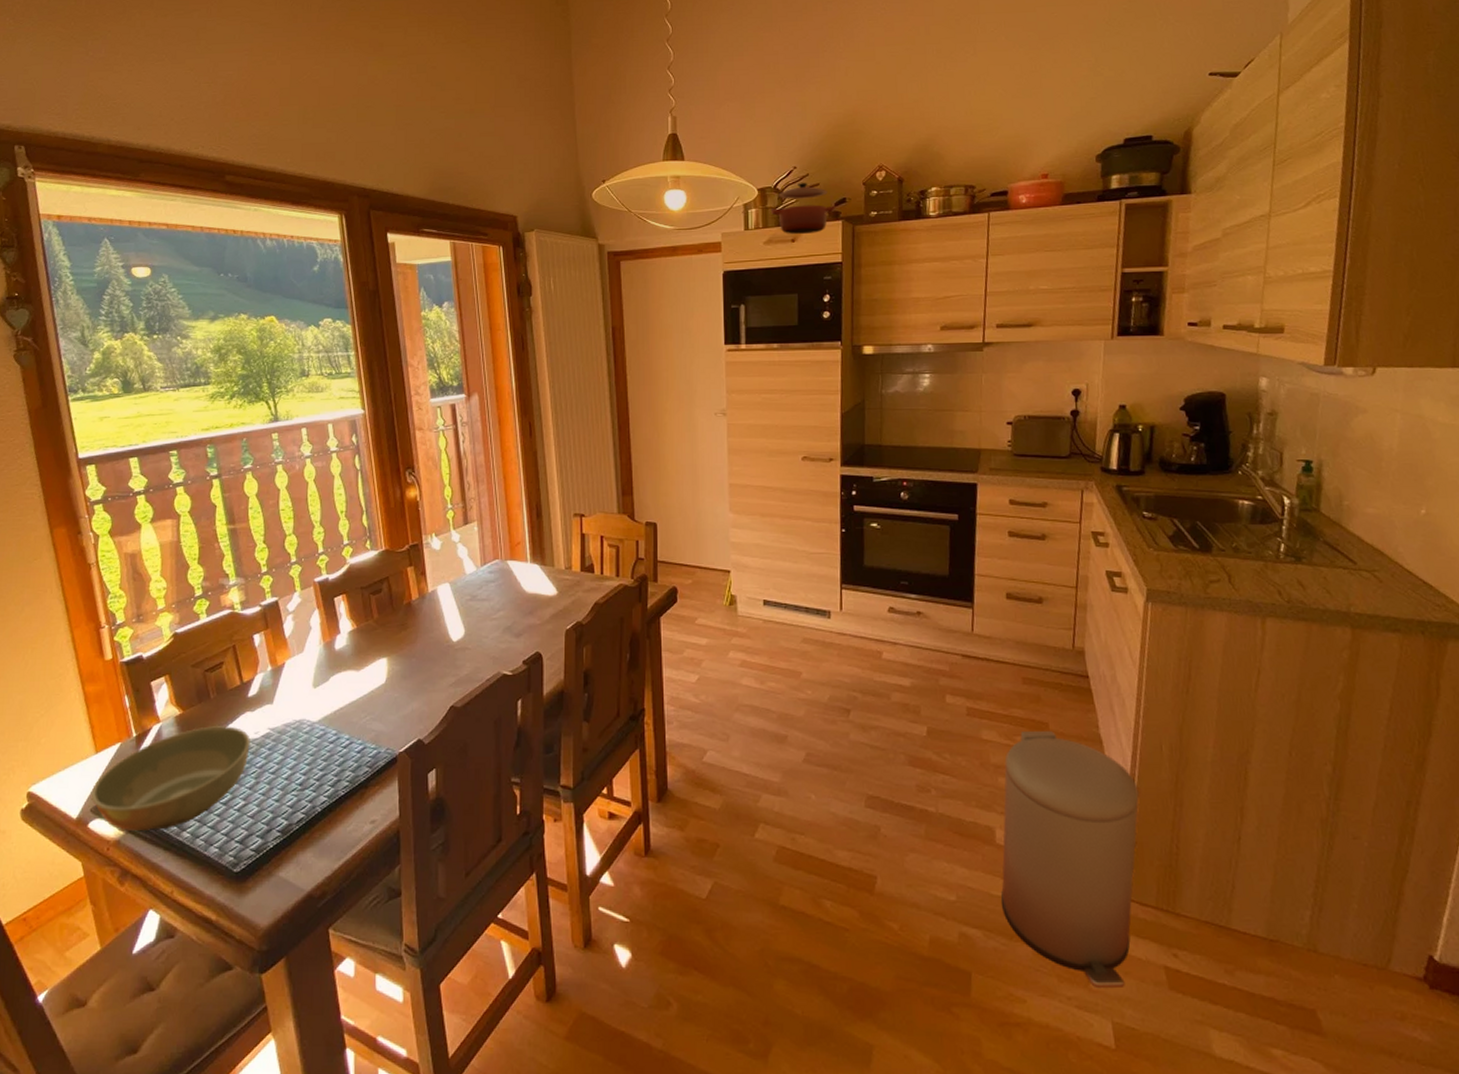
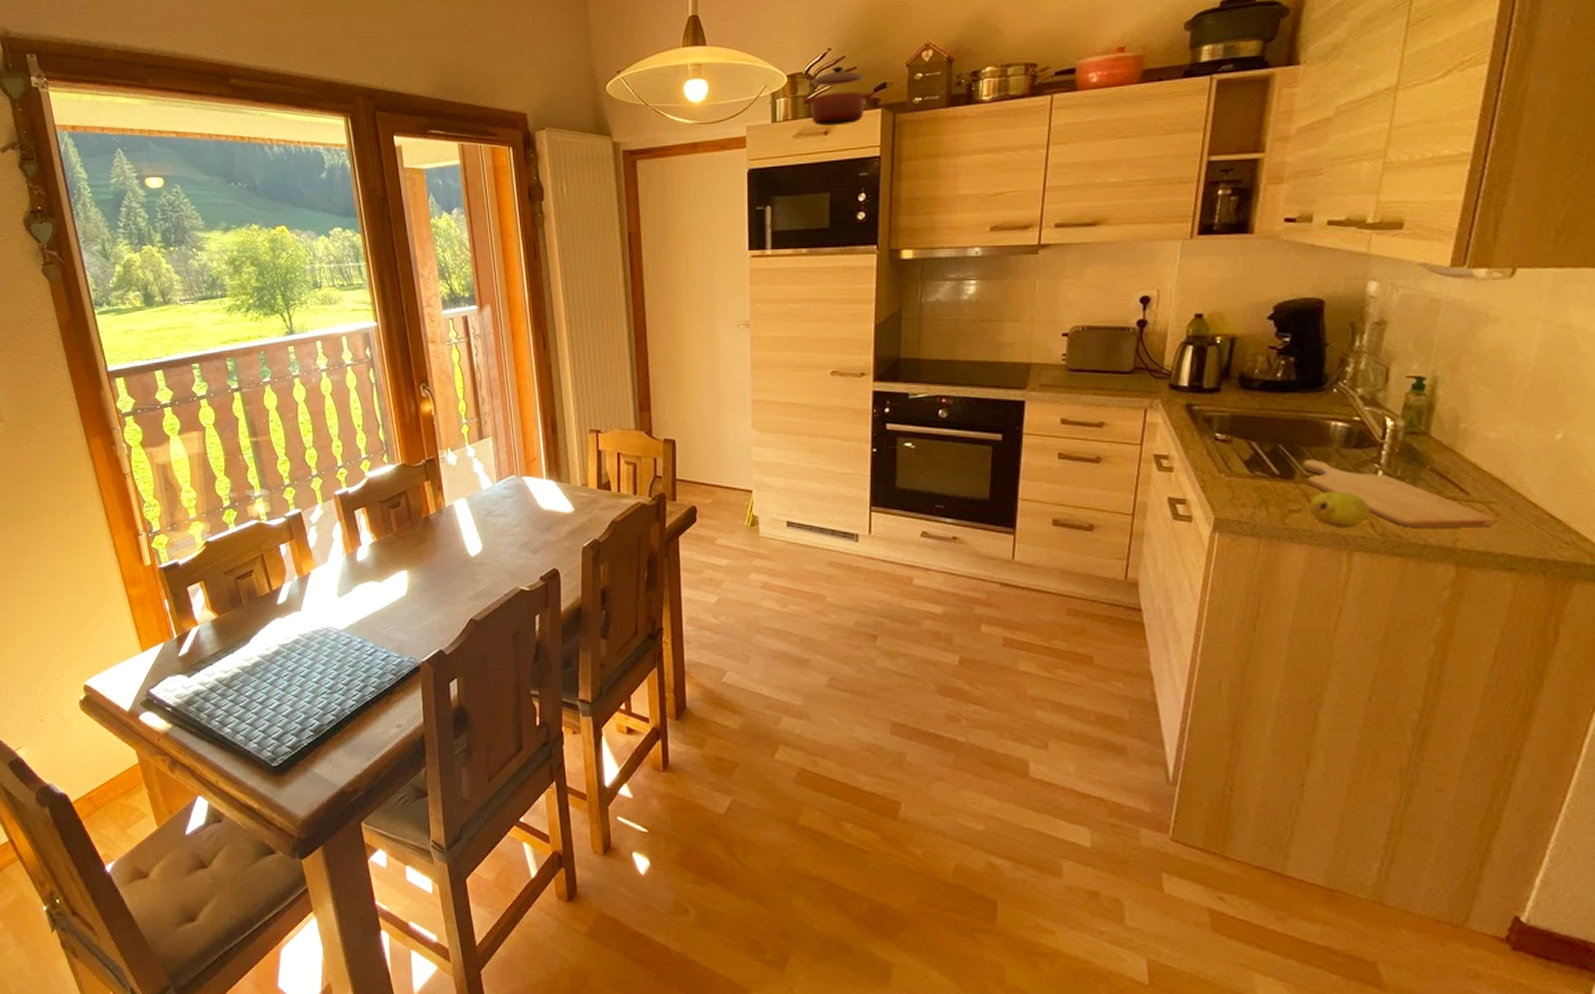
bowl: present [90,726,250,832] -> none [140,630,281,726]
pedal bin: present [1001,731,1139,989] -> none [1033,664,1191,926]
chopping board: none [1217,535,1381,594] -> present [1302,460,1497,528]
fruit: none [1226,562,1278,597] -> present [1310,491,1371,529]

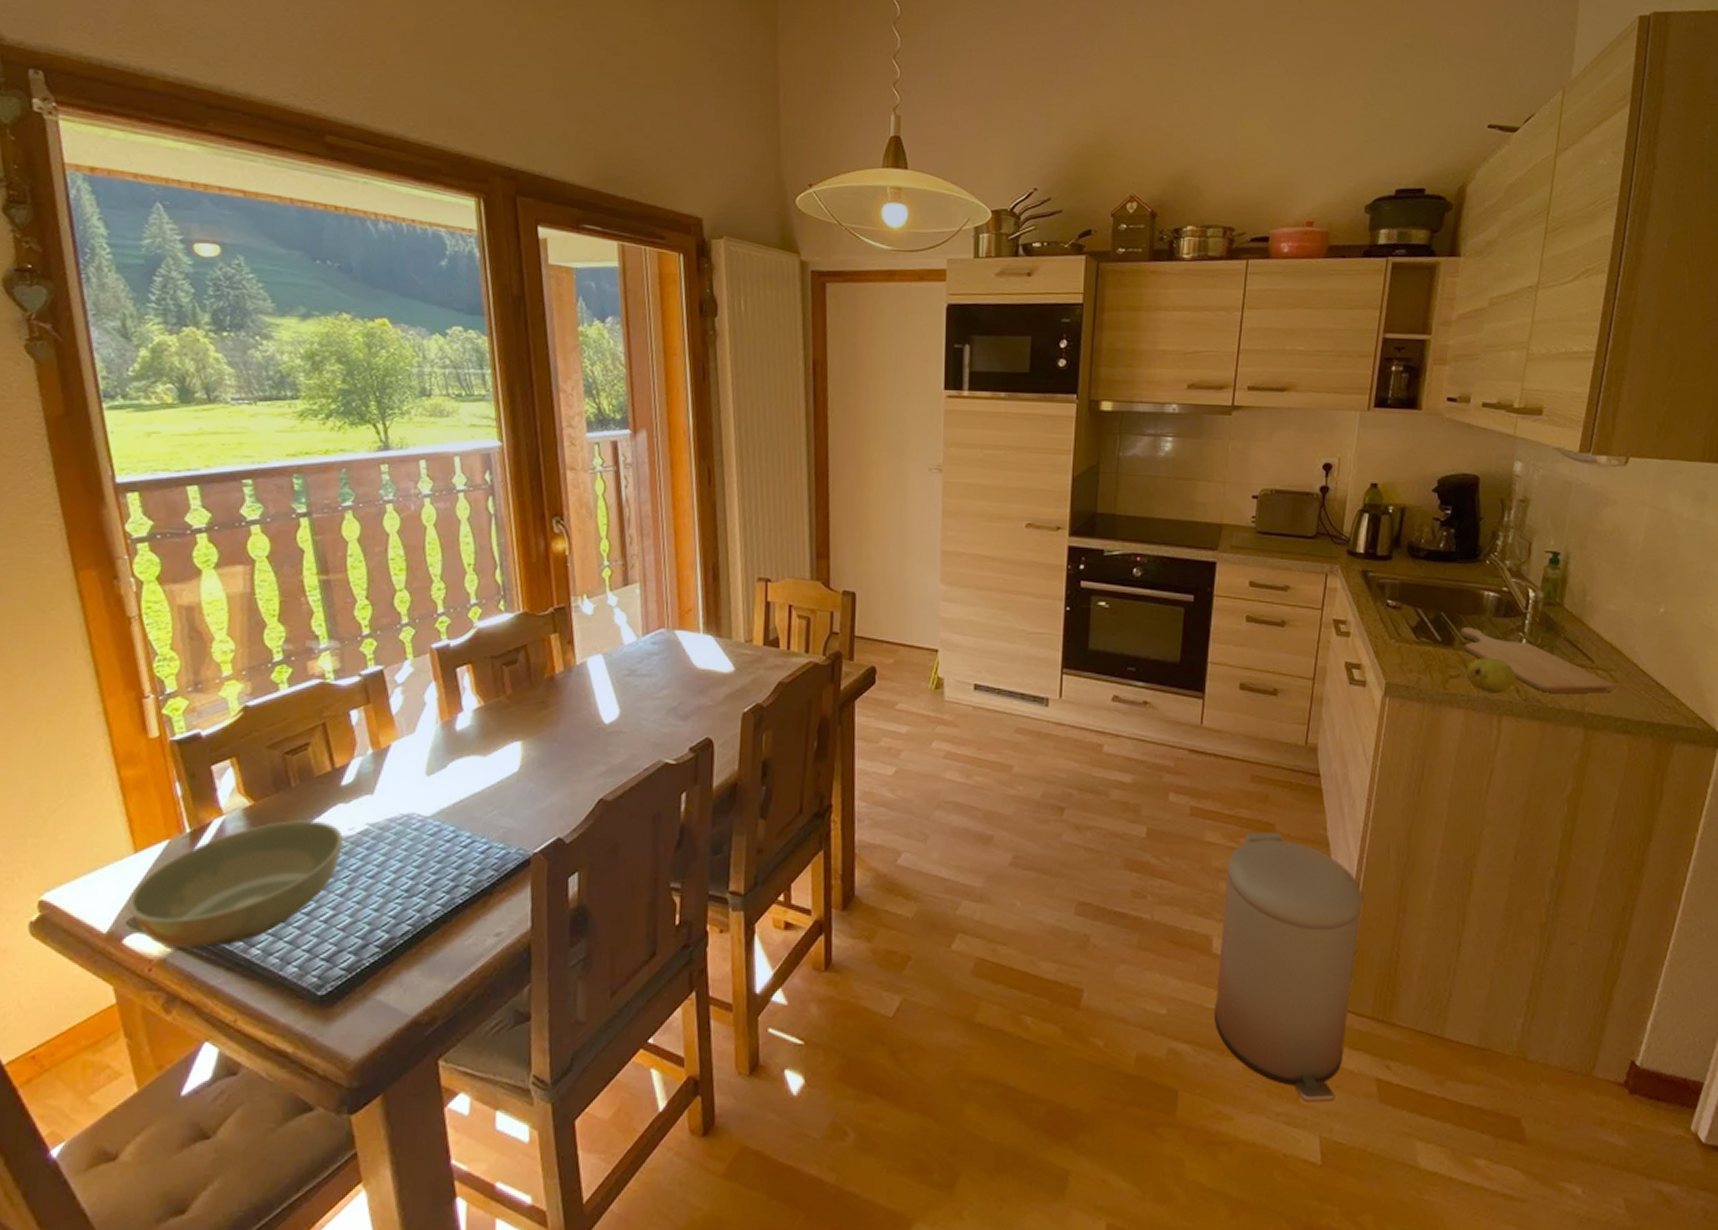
bowl: none [140,630,281,726] -> present [126,820,343,948]
saucepan: present [801,66,875,127] -> none [1005,208,1080,269]
pedal bin: none [1033,664,1191,926] -> present [1215,833,1363,1103]

